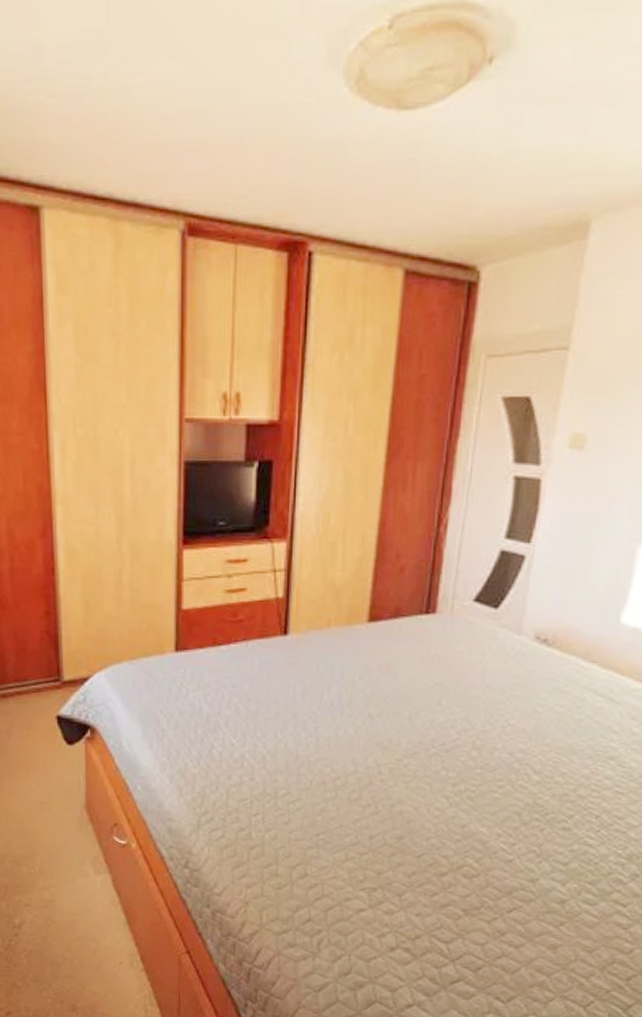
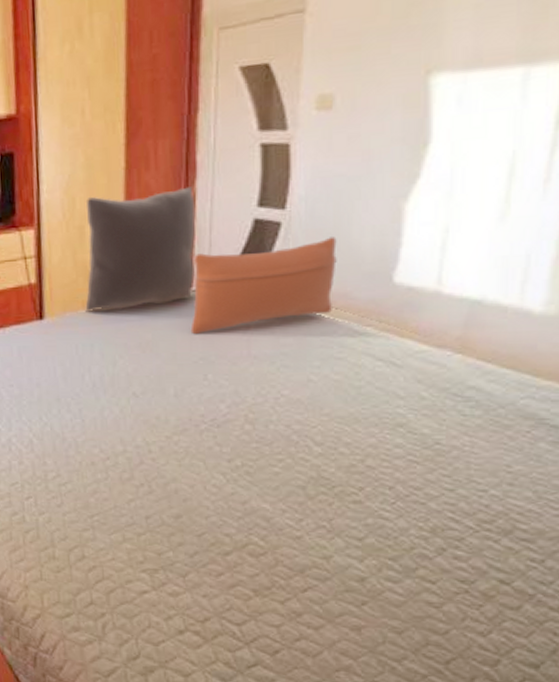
pillow: none [330,513,448,631] -> present [85,187,196,312]
pillow: none [430,574,574,661] -> present [190,237,337,335]

